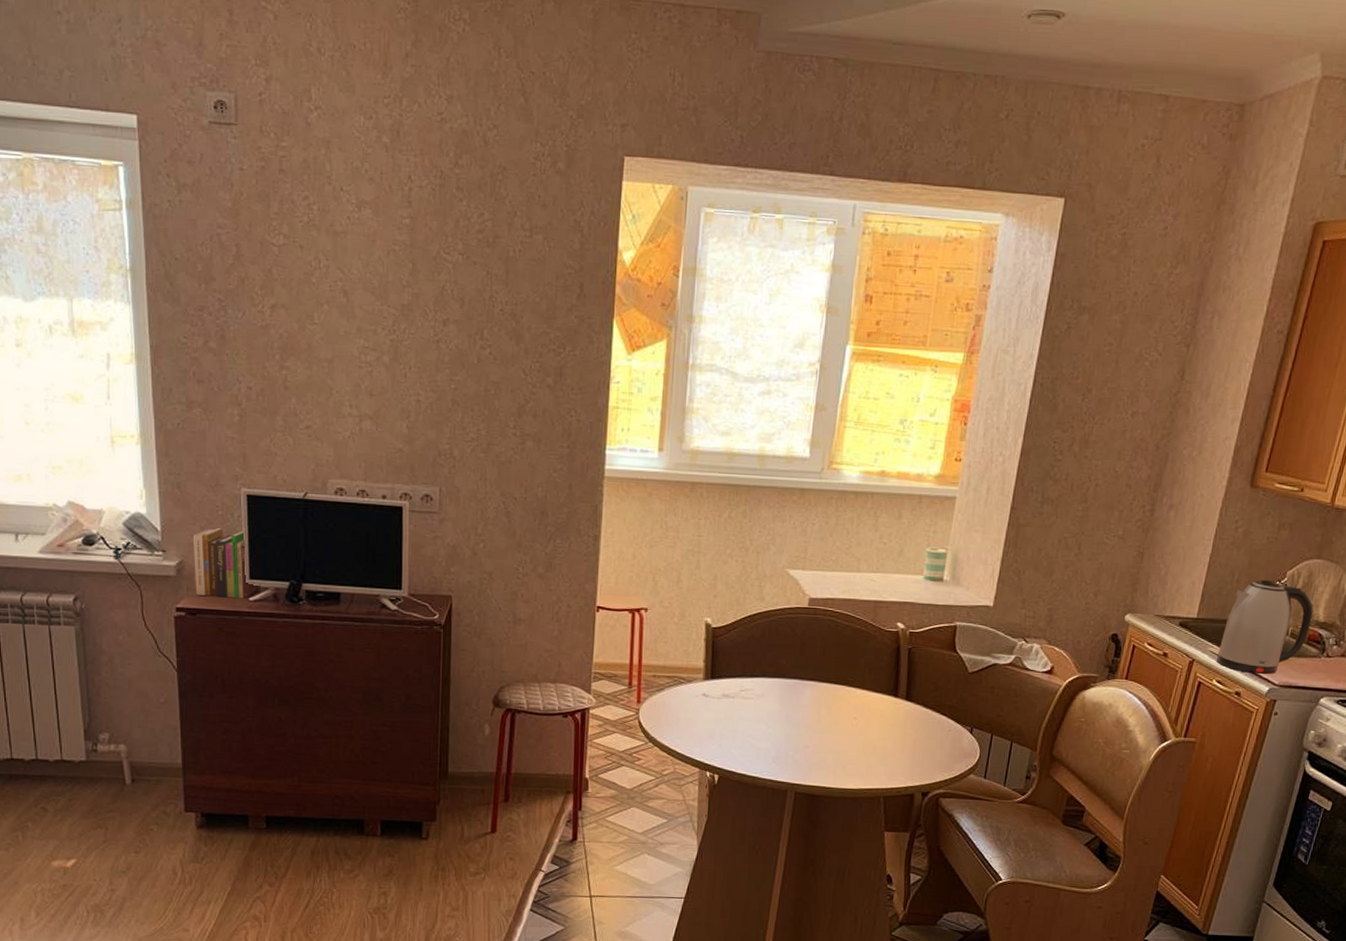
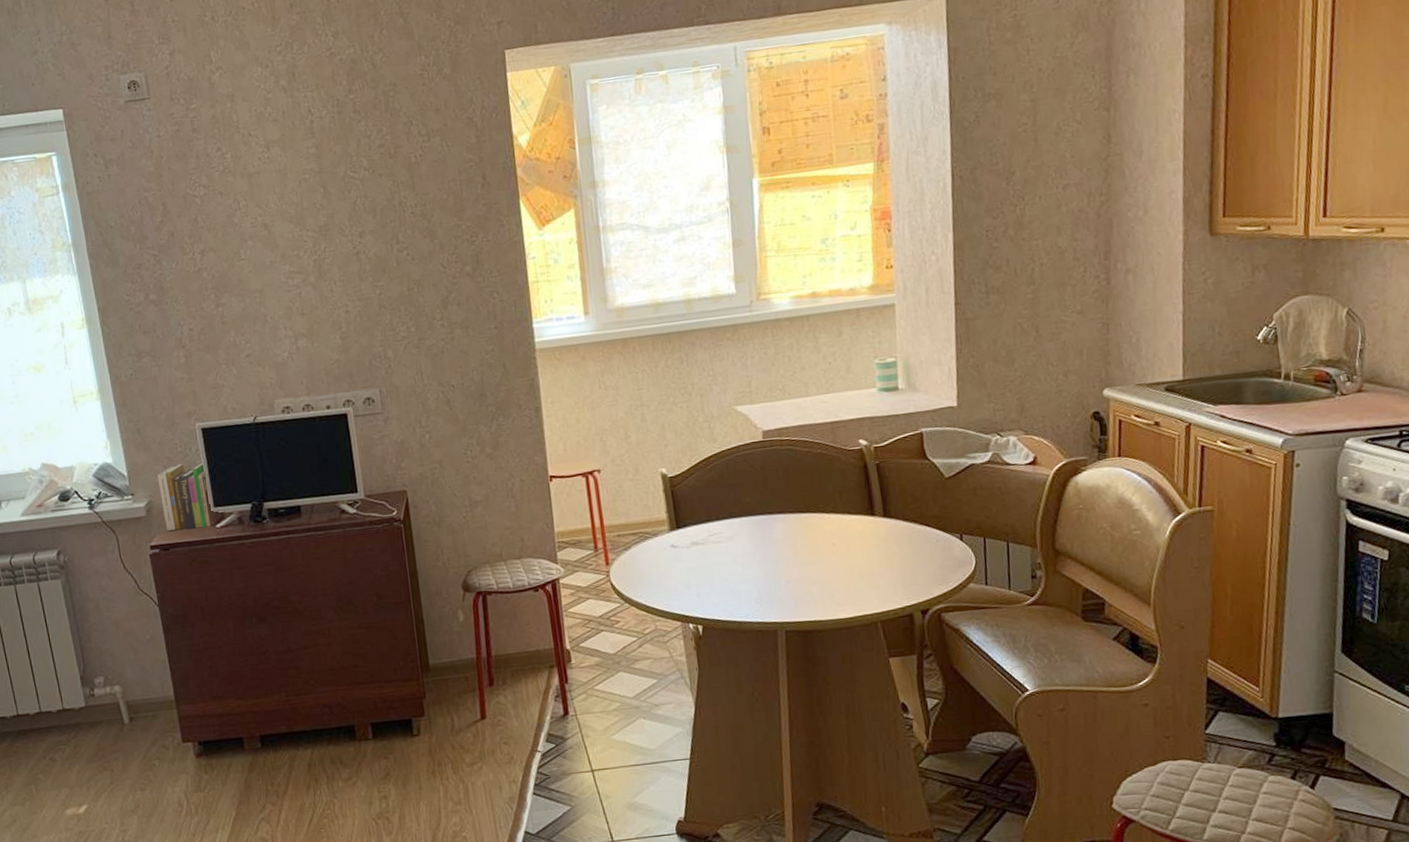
kettle: present [1216,579,1314,675] -> none [1215,326,1315,428]

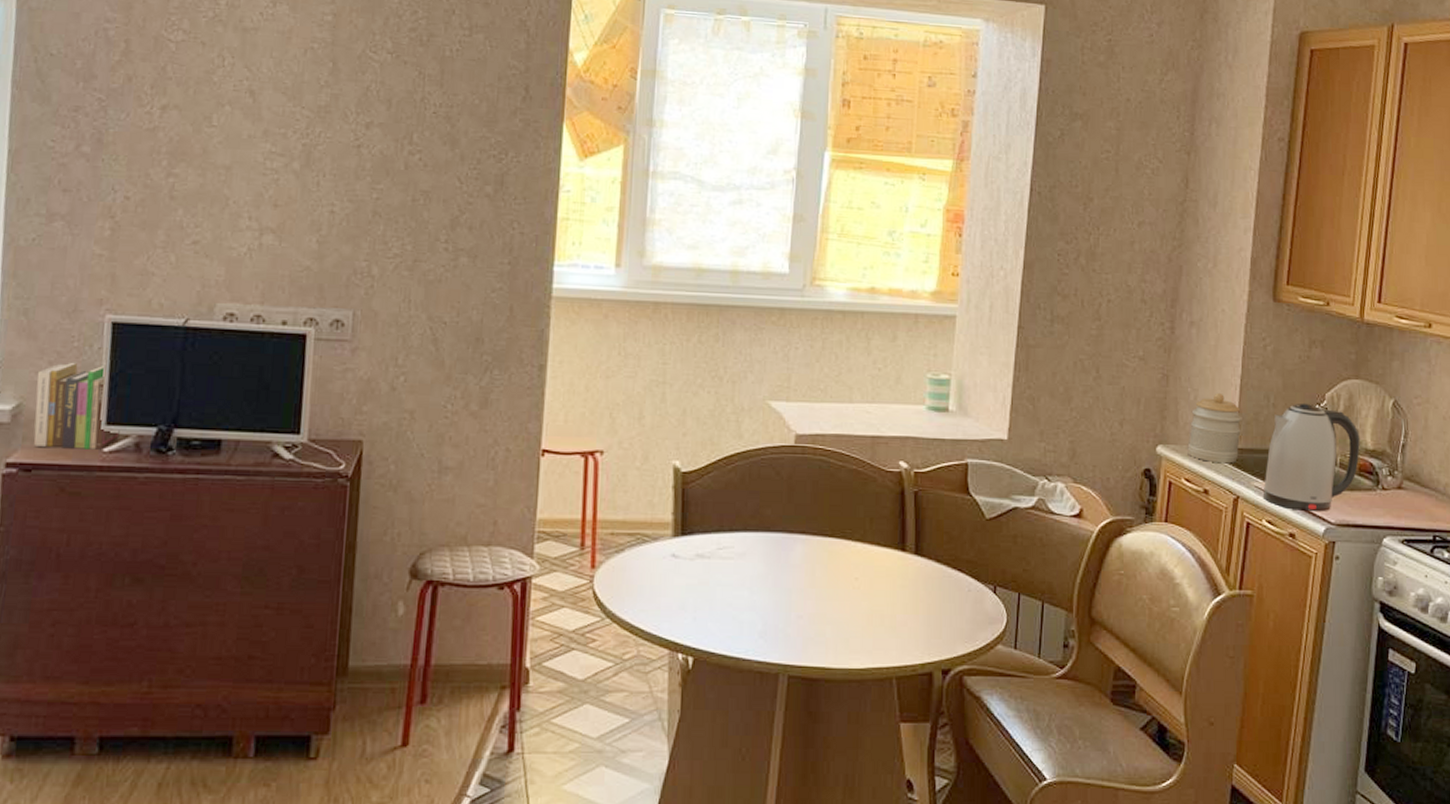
jar: none [1134,331,1188,396] -> present [1187,392,1242,464]
kettle: none [1215,326,1315,428] -> present [1262,403,1360,512]

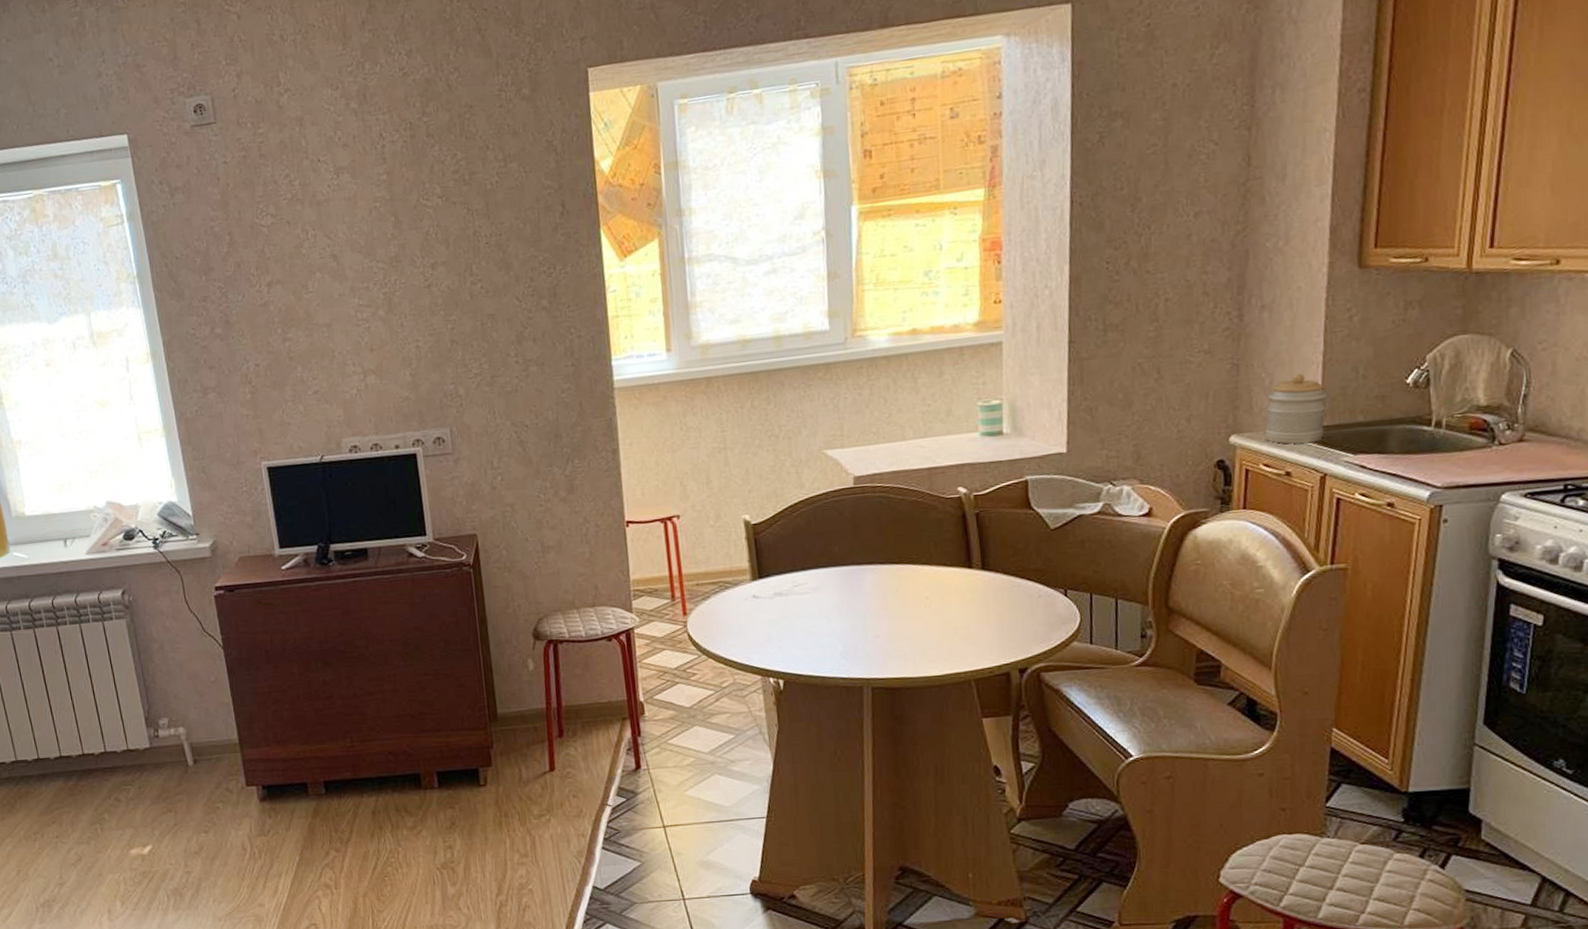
books: present [33,362,120,450] -> none [222,501,291,572]
kettle: present [1262,403,1360,512] -> none [1354,368,1471,479]

